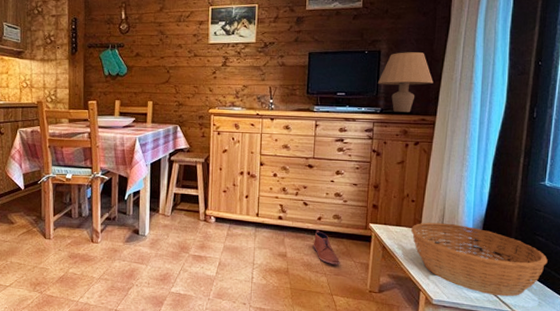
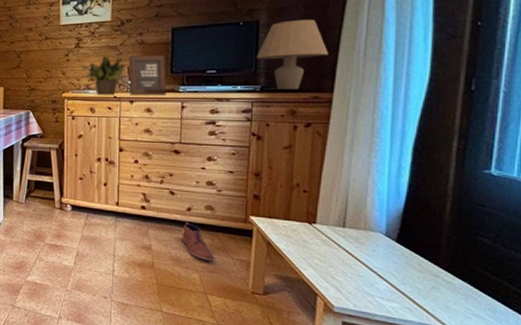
potted plant: none [226,73,267,113] -> present [79,54,125,96]
picture frame: none [270,76,303,115] -> present [128,55,167,96]
basket: present [411,222,548,297] -> none [304,216,497,310]

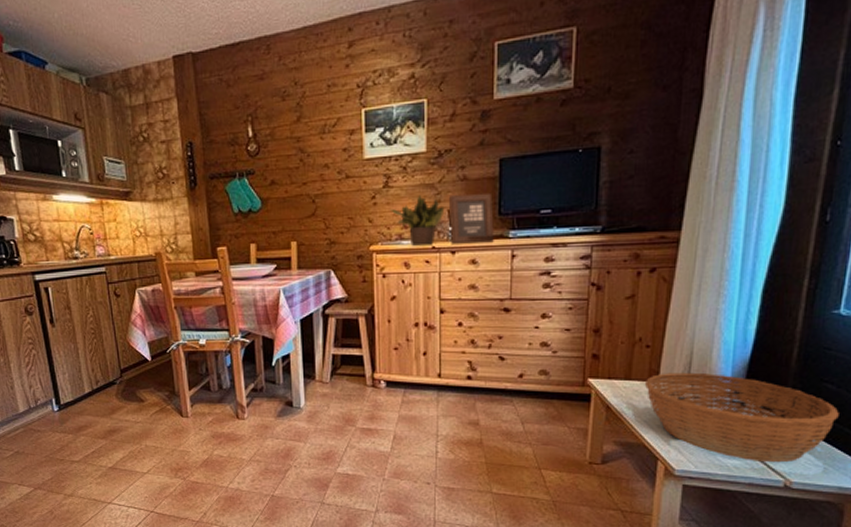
shoe: present [182,221,215,262] -> none [513,390,550,433]
table lamp: present [257,20,328,90] -> none [598,143,677,230]
basket: none [304,216,497,310] -> present [645,372,839,463]

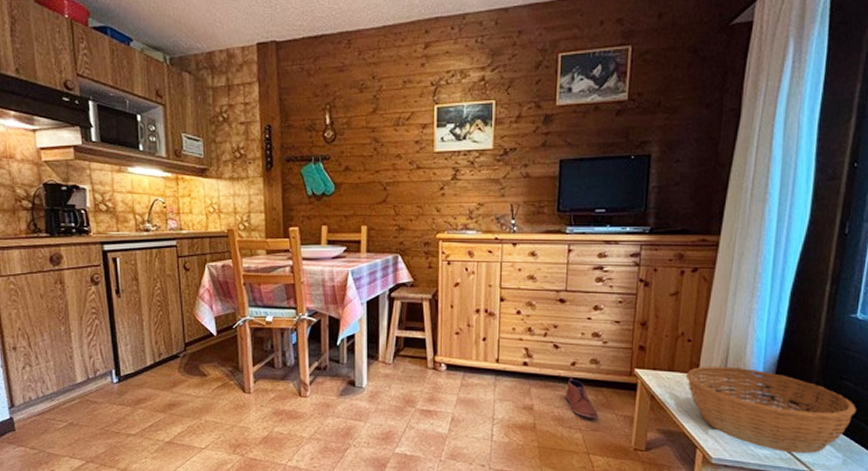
potted plant: present [389,194,445,247] -> none [456,188,508,237]
picture frame: present [448,192,494,246] -> none [511,190,553,238]
shoe: none [513,390,550,433] -> present [565,377,599,419]

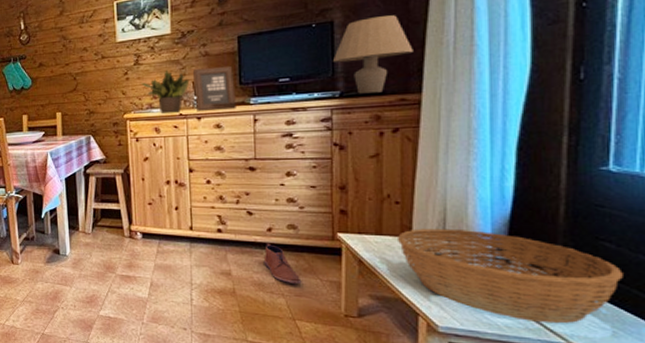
potted plant: none [456,188,508,237] -> present [140,69,190,115]
picture frame: none [511,190,553,238] -> present [192,65,236,112]
table lamp: none [647,155,718,232] -> present [333,15,413,94]

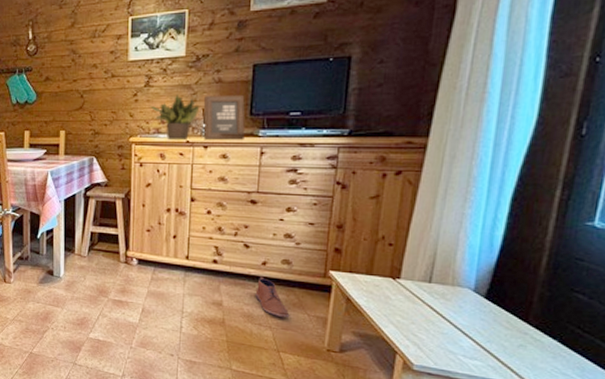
table lamp: present [333,15,413,94] -> none [346,55,427,134]
basket: present [398,228,623,324] -> none [386,271,590,369]

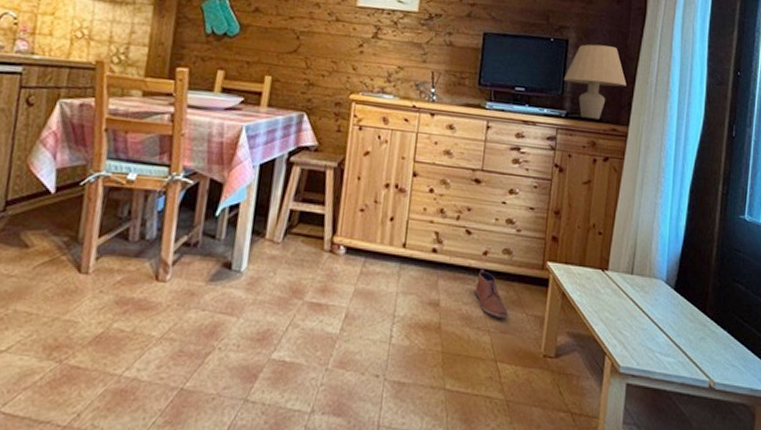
potted plant: present [149,94,200,141] -> none [375,51,430,105]
picture frame: present [203,94,245,141] -> none [431,58,475,112]
table lamp: none [346,55,427,134] -> present [564,44,627,120]

